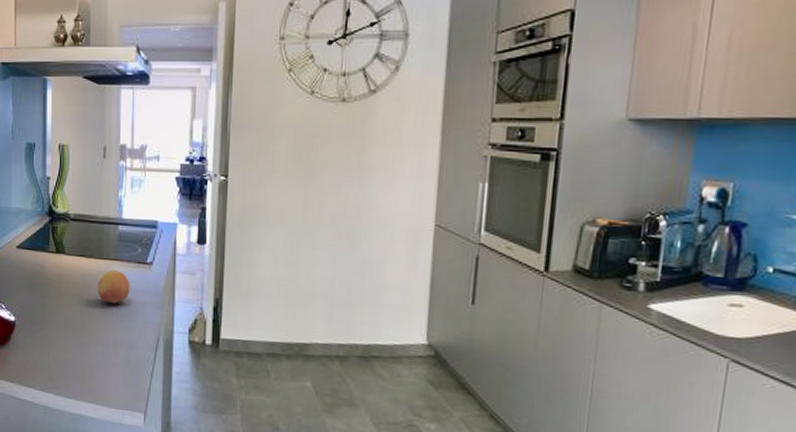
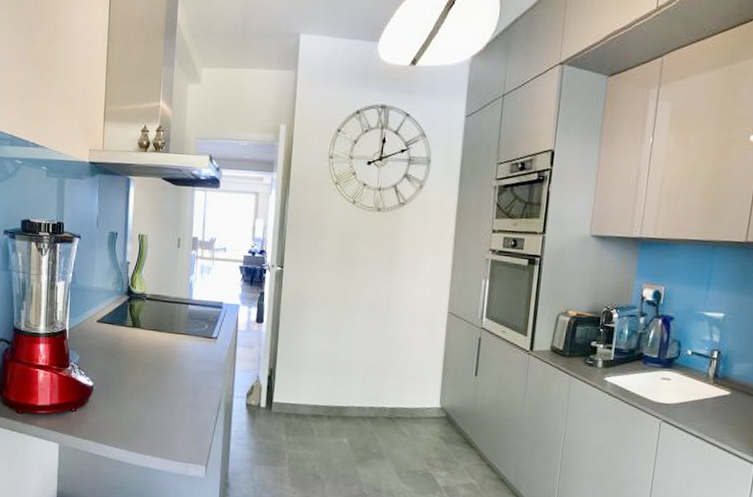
fruit: present [98,270,130,304] -> none [168,343,197,372]

